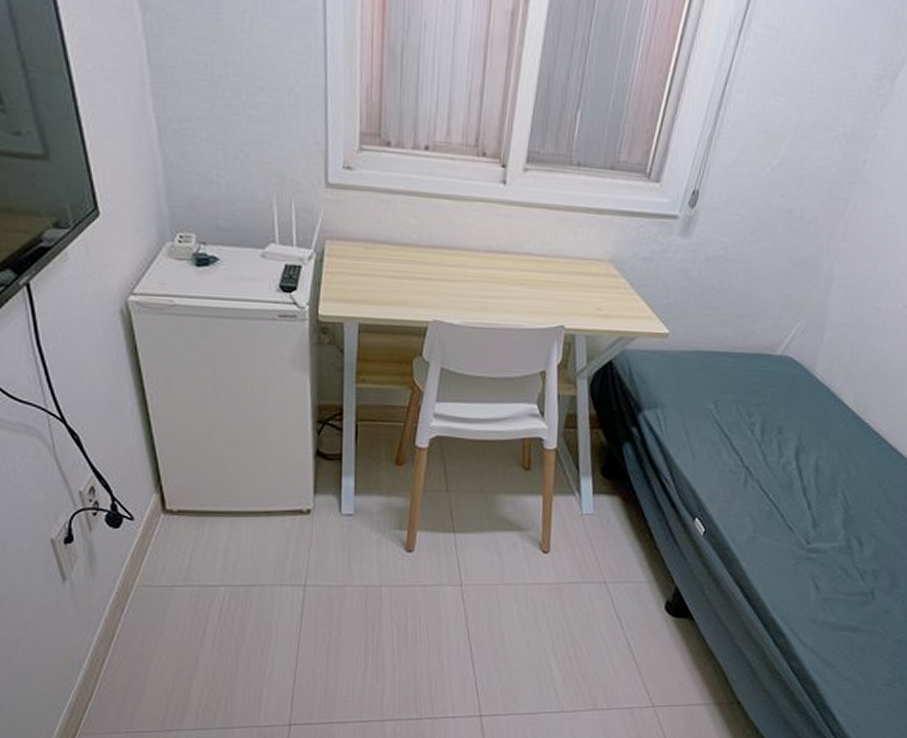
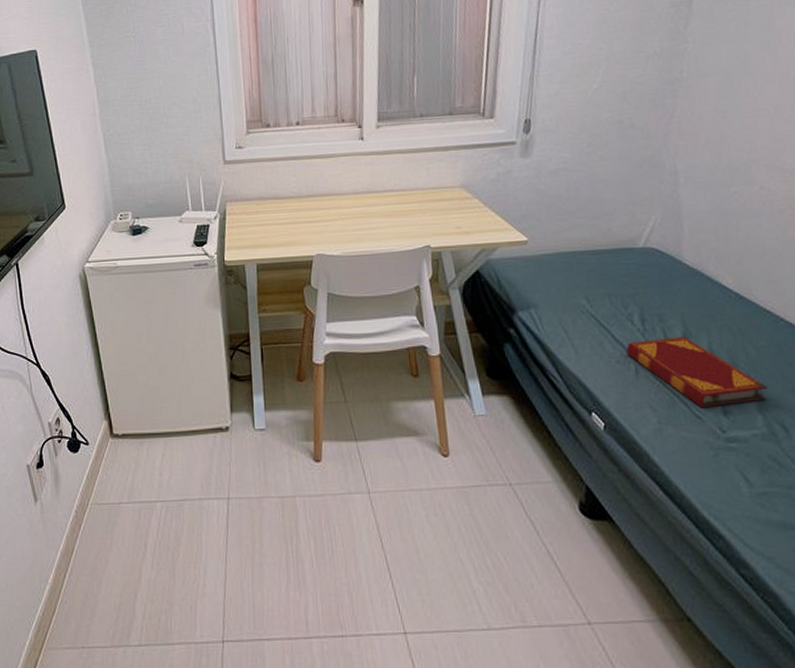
hardback book: none [740,450,857,519] -> present [626,337,769,407]

